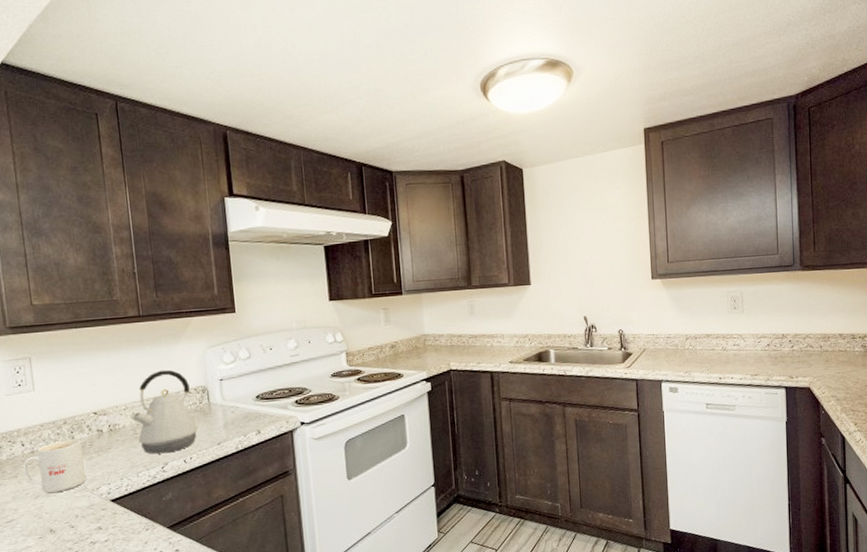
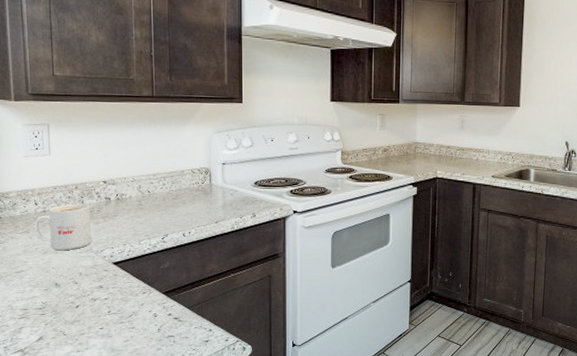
kettle: present [130,369,199,454] -> none [137,149,199,226]

